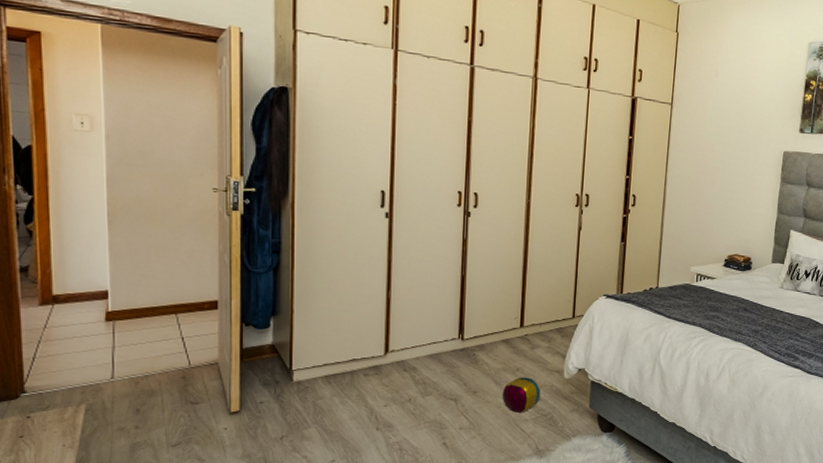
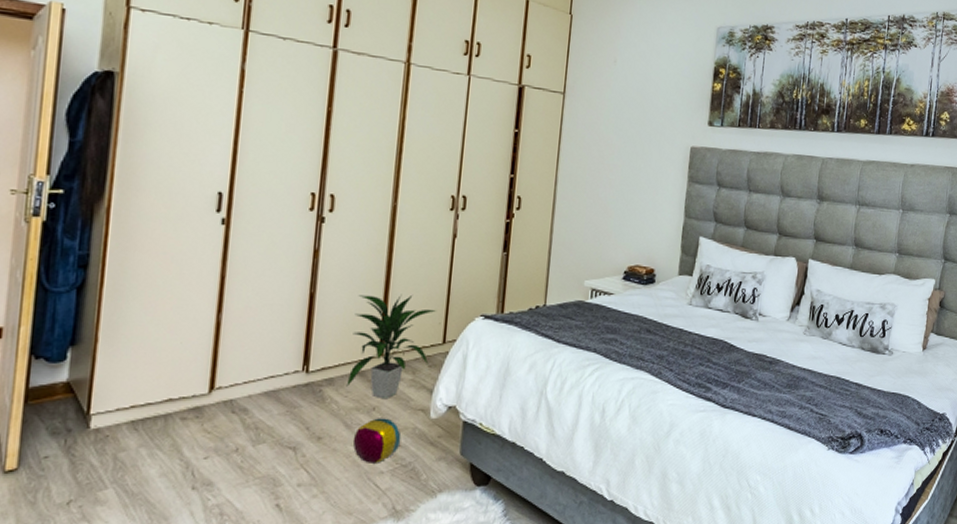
indoor plant: none [495,276,566,363] -> present [346,294,436,400]

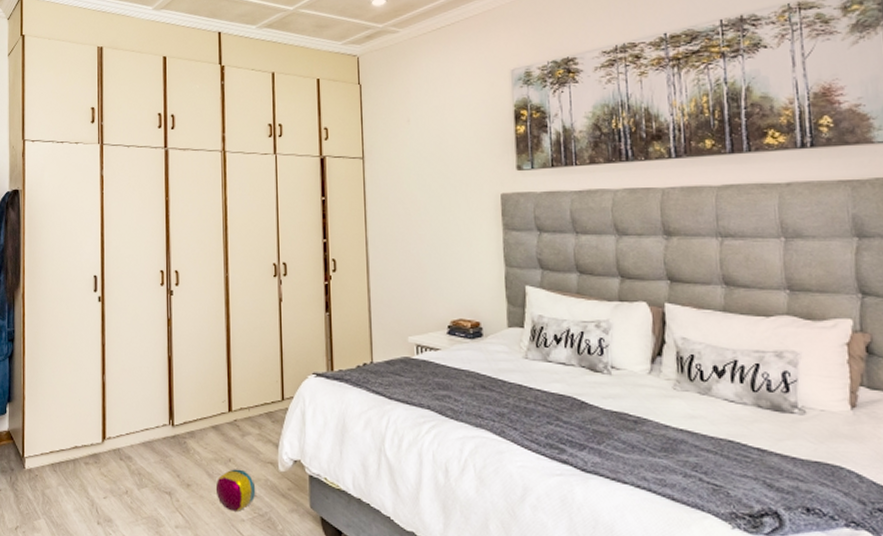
indoor plant: present [346,294,436,400] -> none [205,355,272,452]

